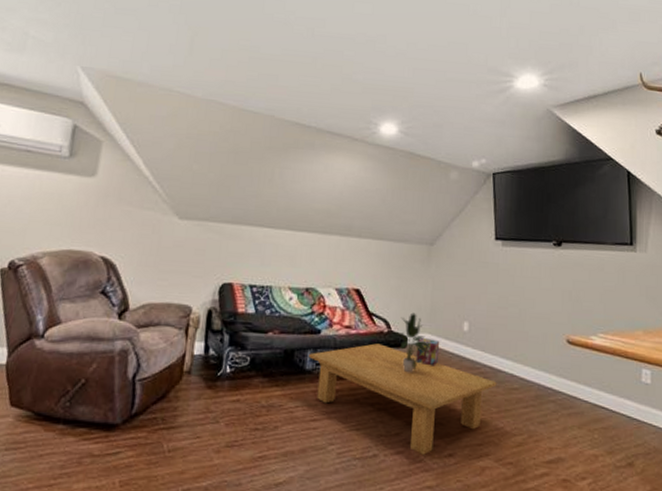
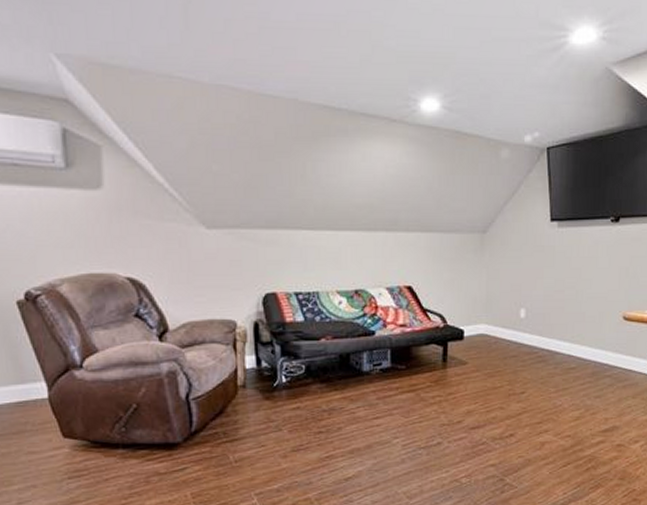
coffee table: present [309,343,497,455] -> none [365,339,555,438]
potted plant: present [394,312,432,373] -> none [450,304,489,364]
decorative box: present [416,337,440,367] -> none [474,328,497,355]

